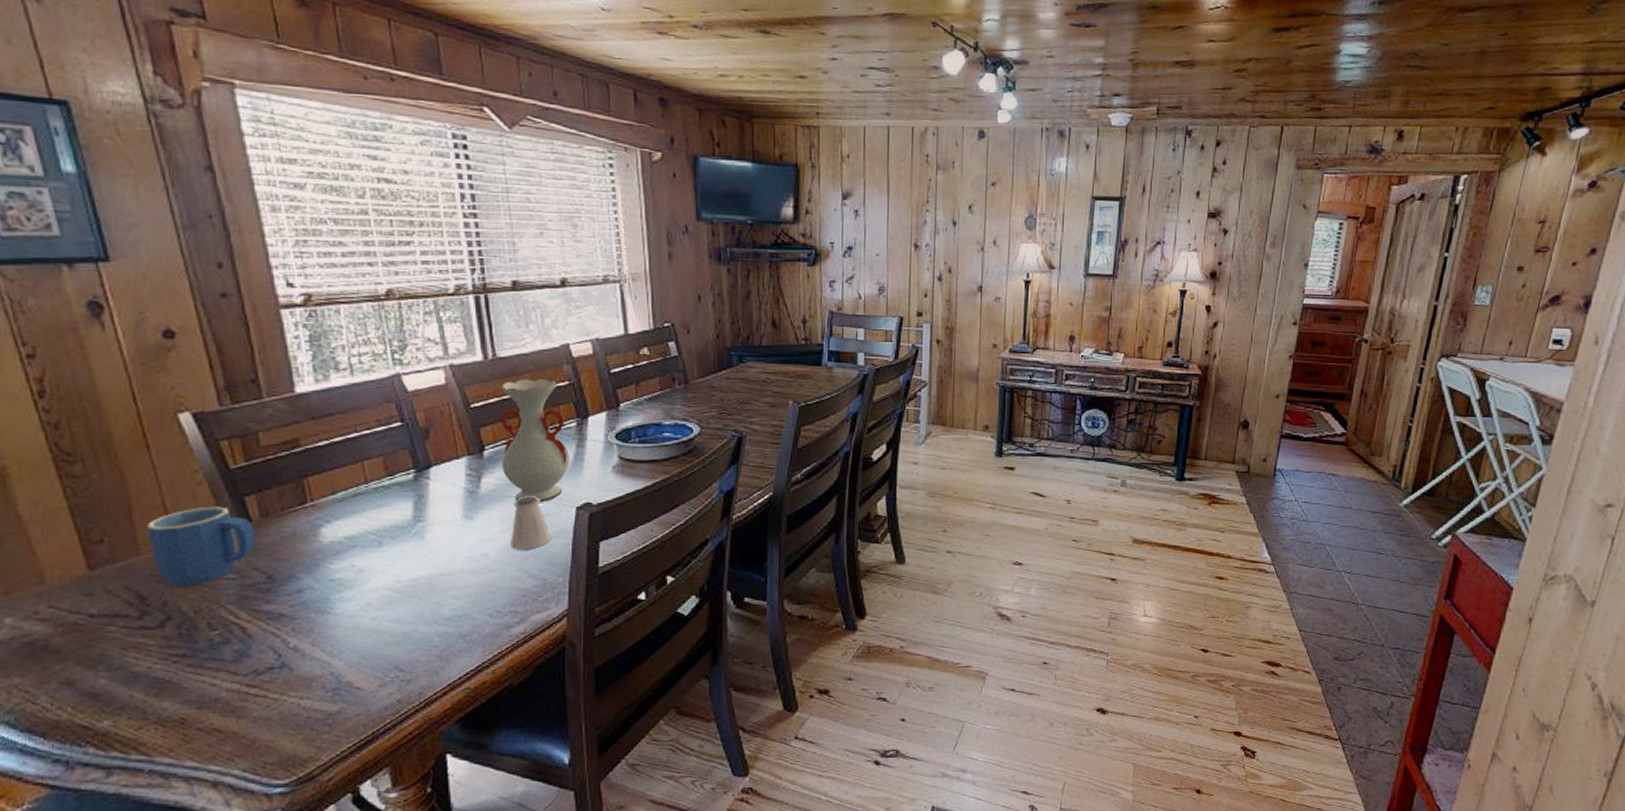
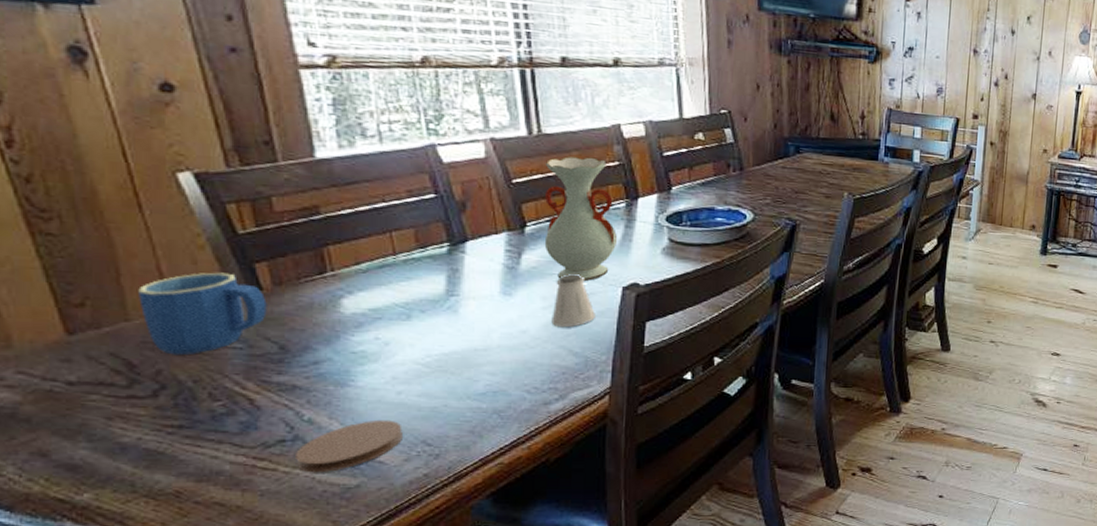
coaster: none [283,646,377,698] -> present [296,419,403,472]

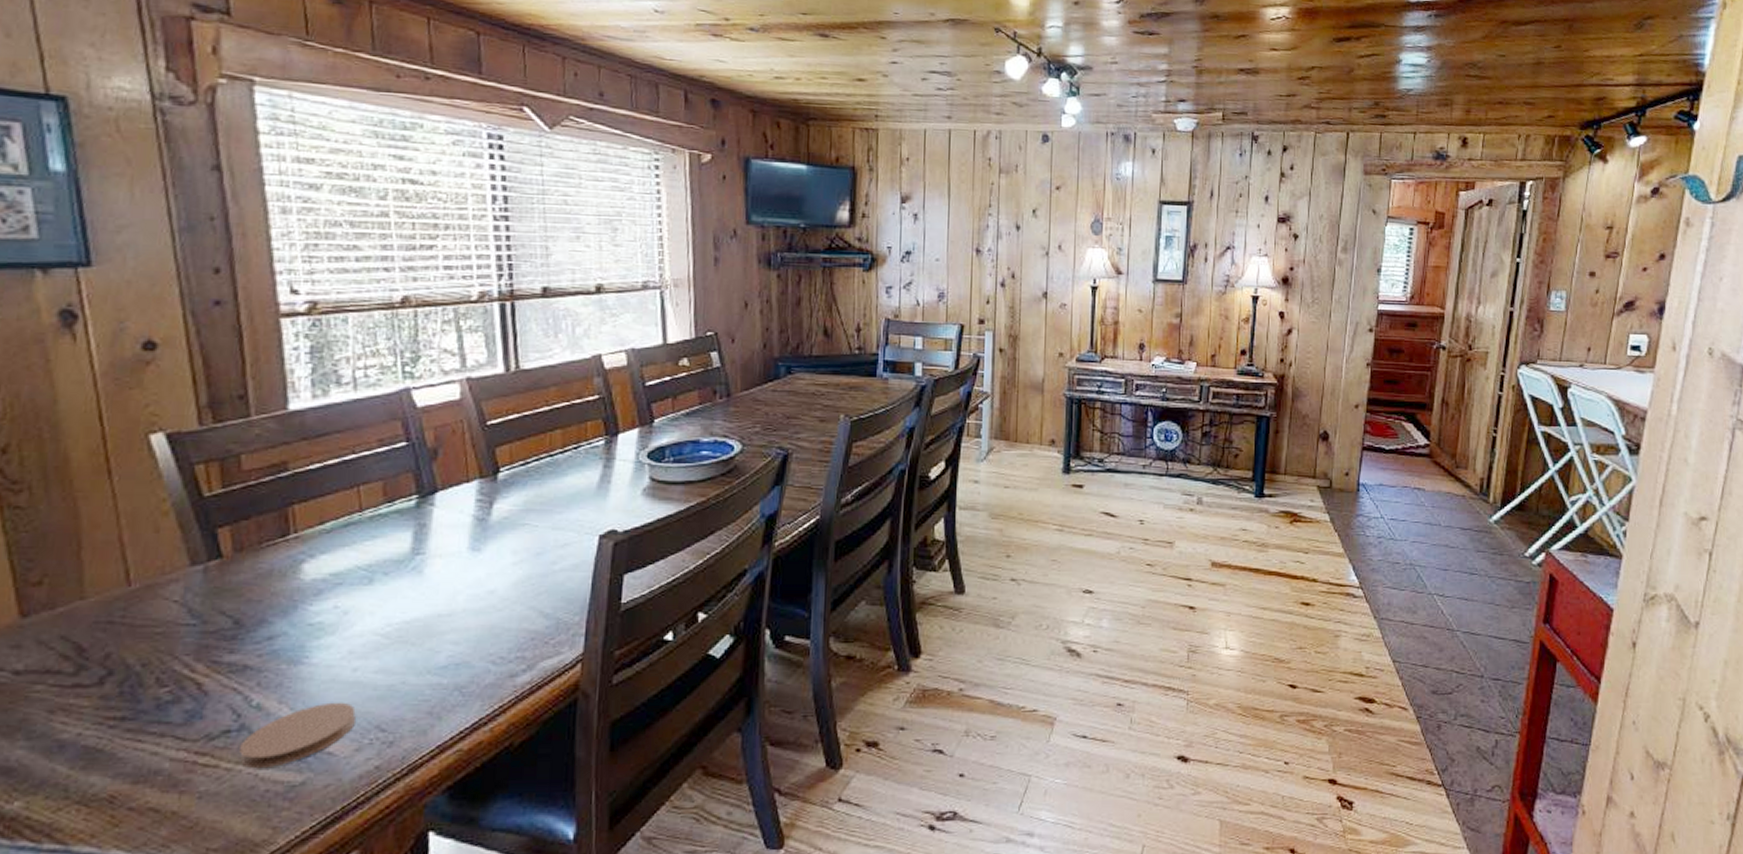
mug: present [138,272,267,356] -> none [96,540,226,636]
vase: present [544,156,618,282] -> none [517,392,596,531]
saltshaker: present [551,273,595,328] -> none [522,522,569,585]

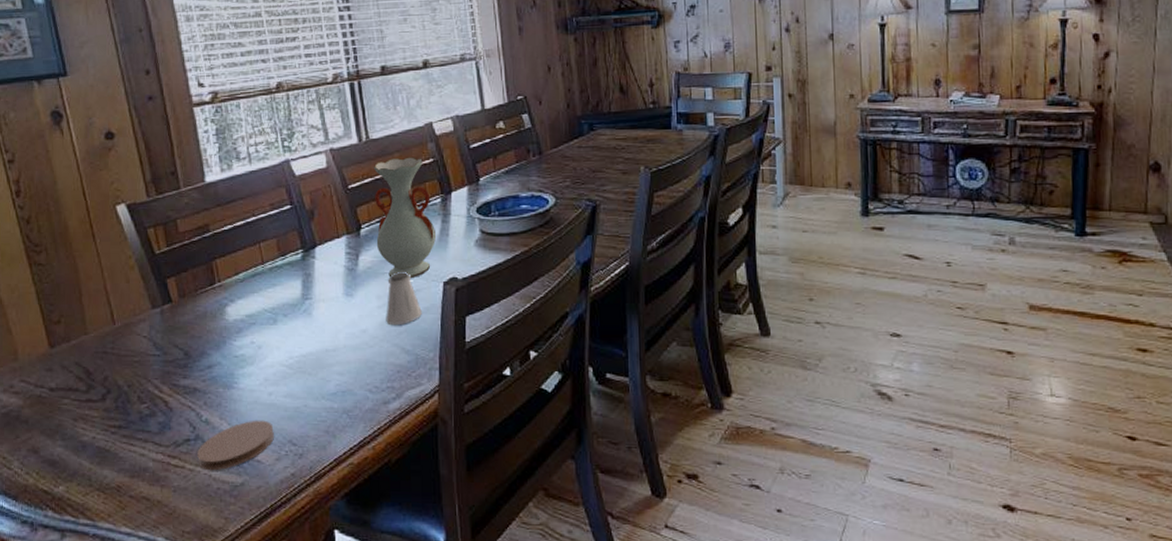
vase: none [517,392,596,531] -> present [373,157,437,279]
saltshaker: none [522,522,569,585] -> present [386,271,422,326]

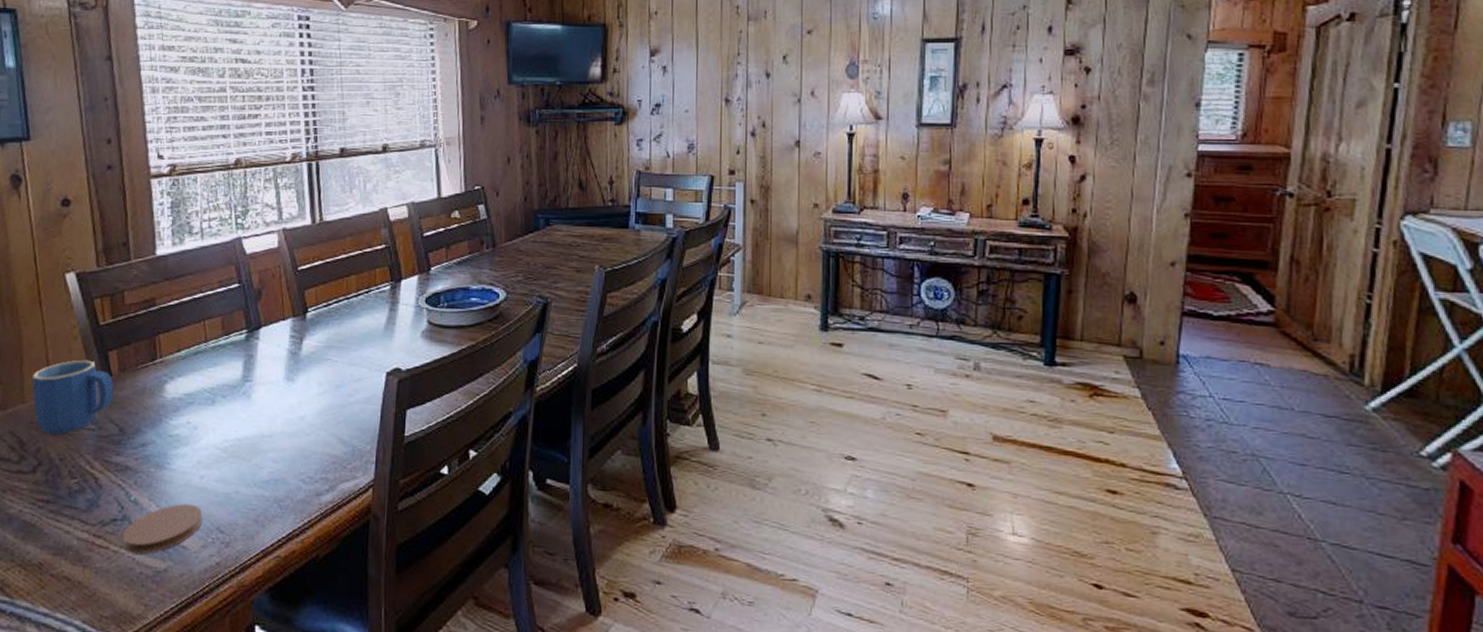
mug: none [93,288,175,363] -> present [32,360,114,435]
vase: present [373,157,437,279] -> none [321,241,383,367]
saltshaker: present [386,271,422,326] -> none [325,358,362,415]

